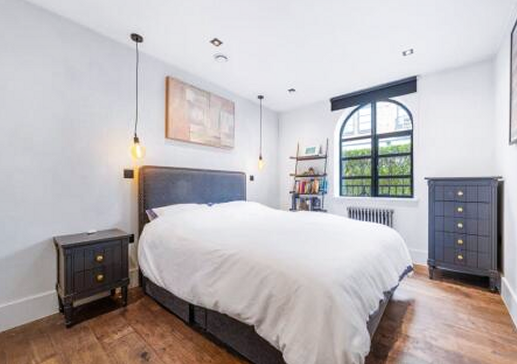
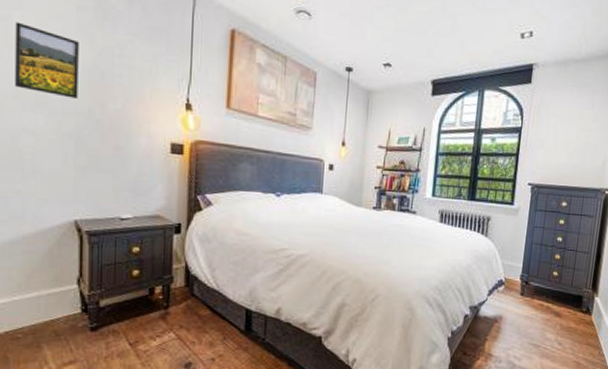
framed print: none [10,89,54,142] -> present [15,21,79,99]

